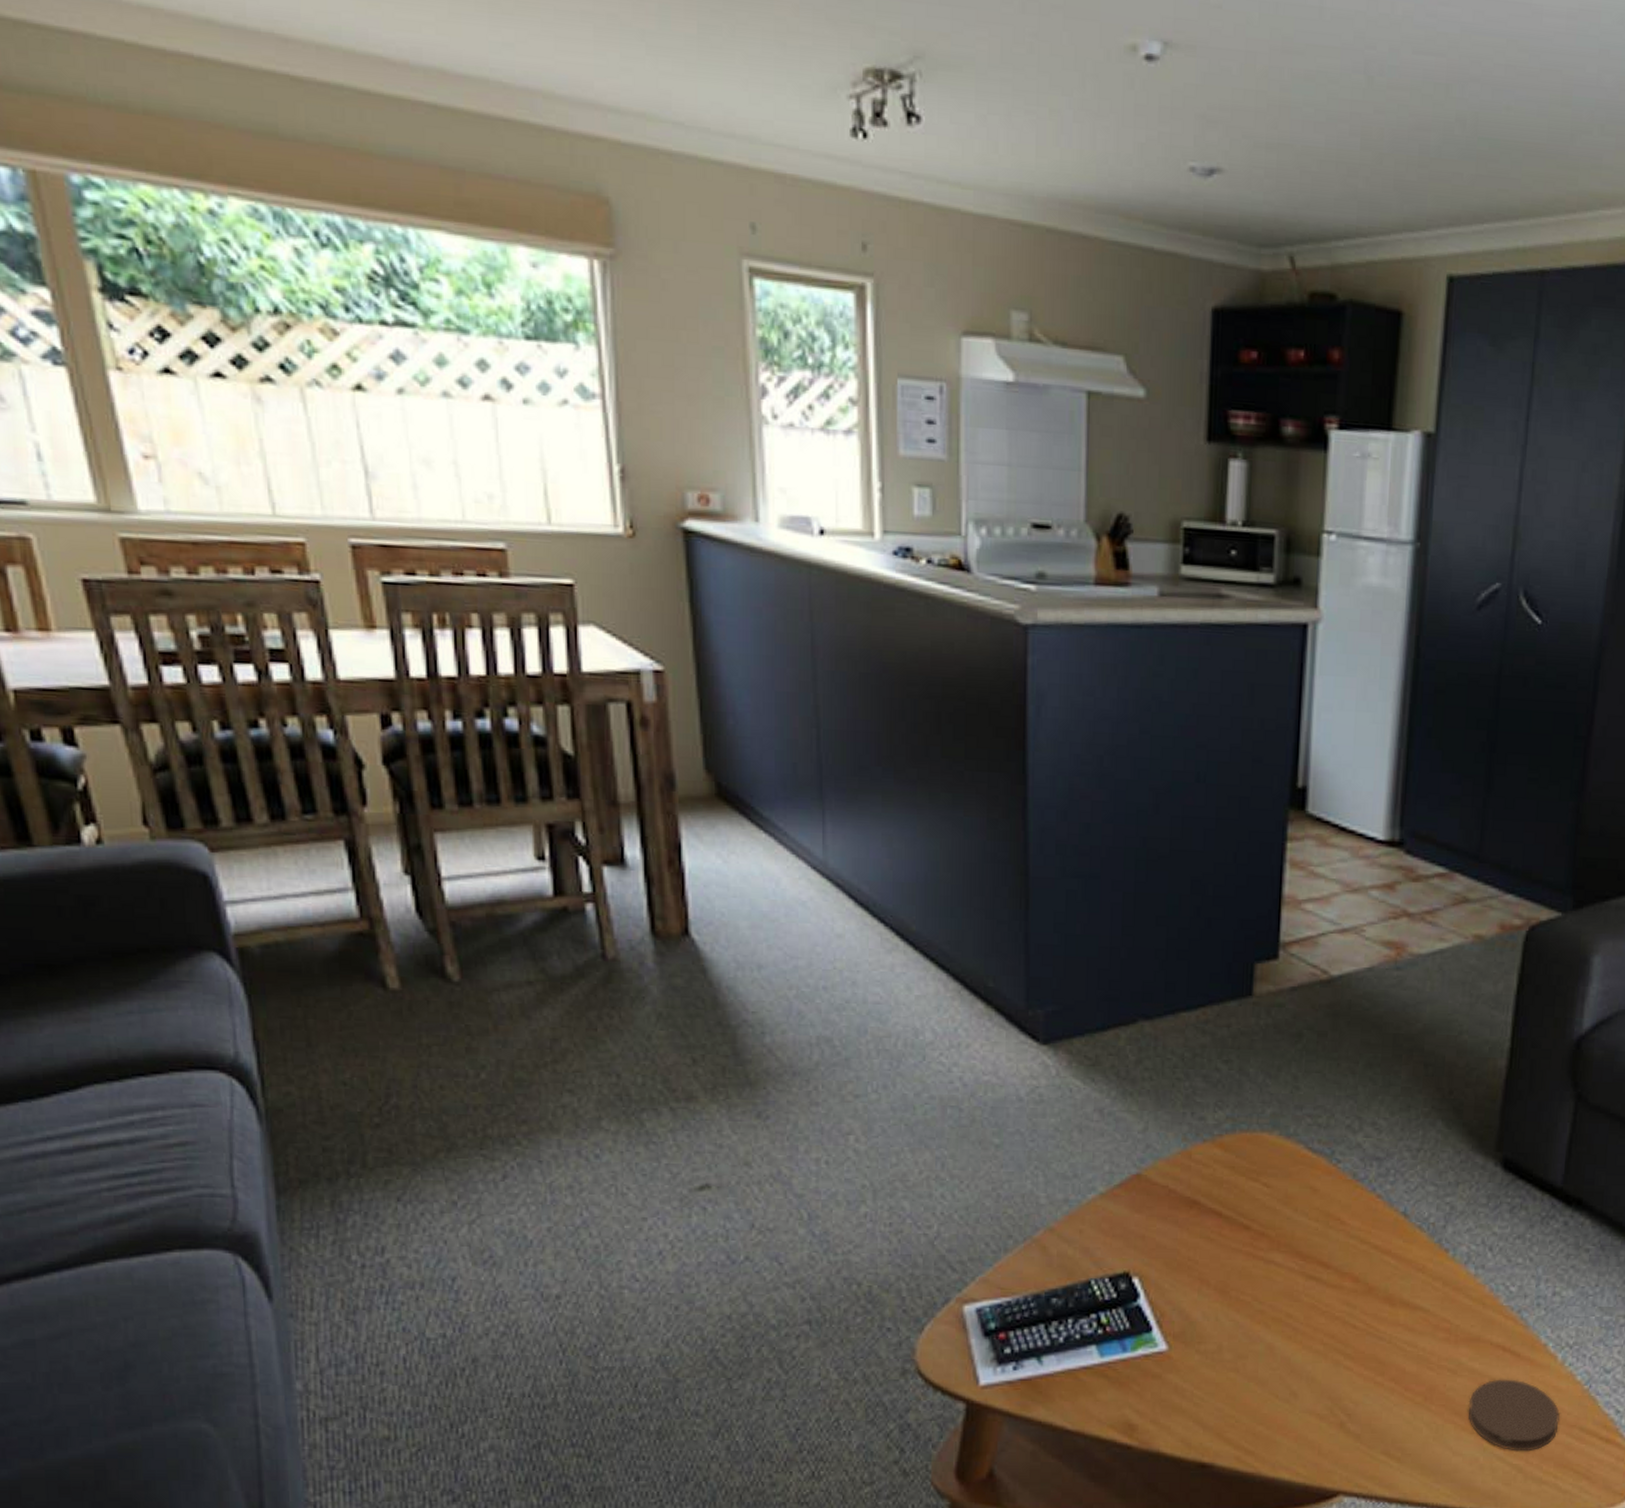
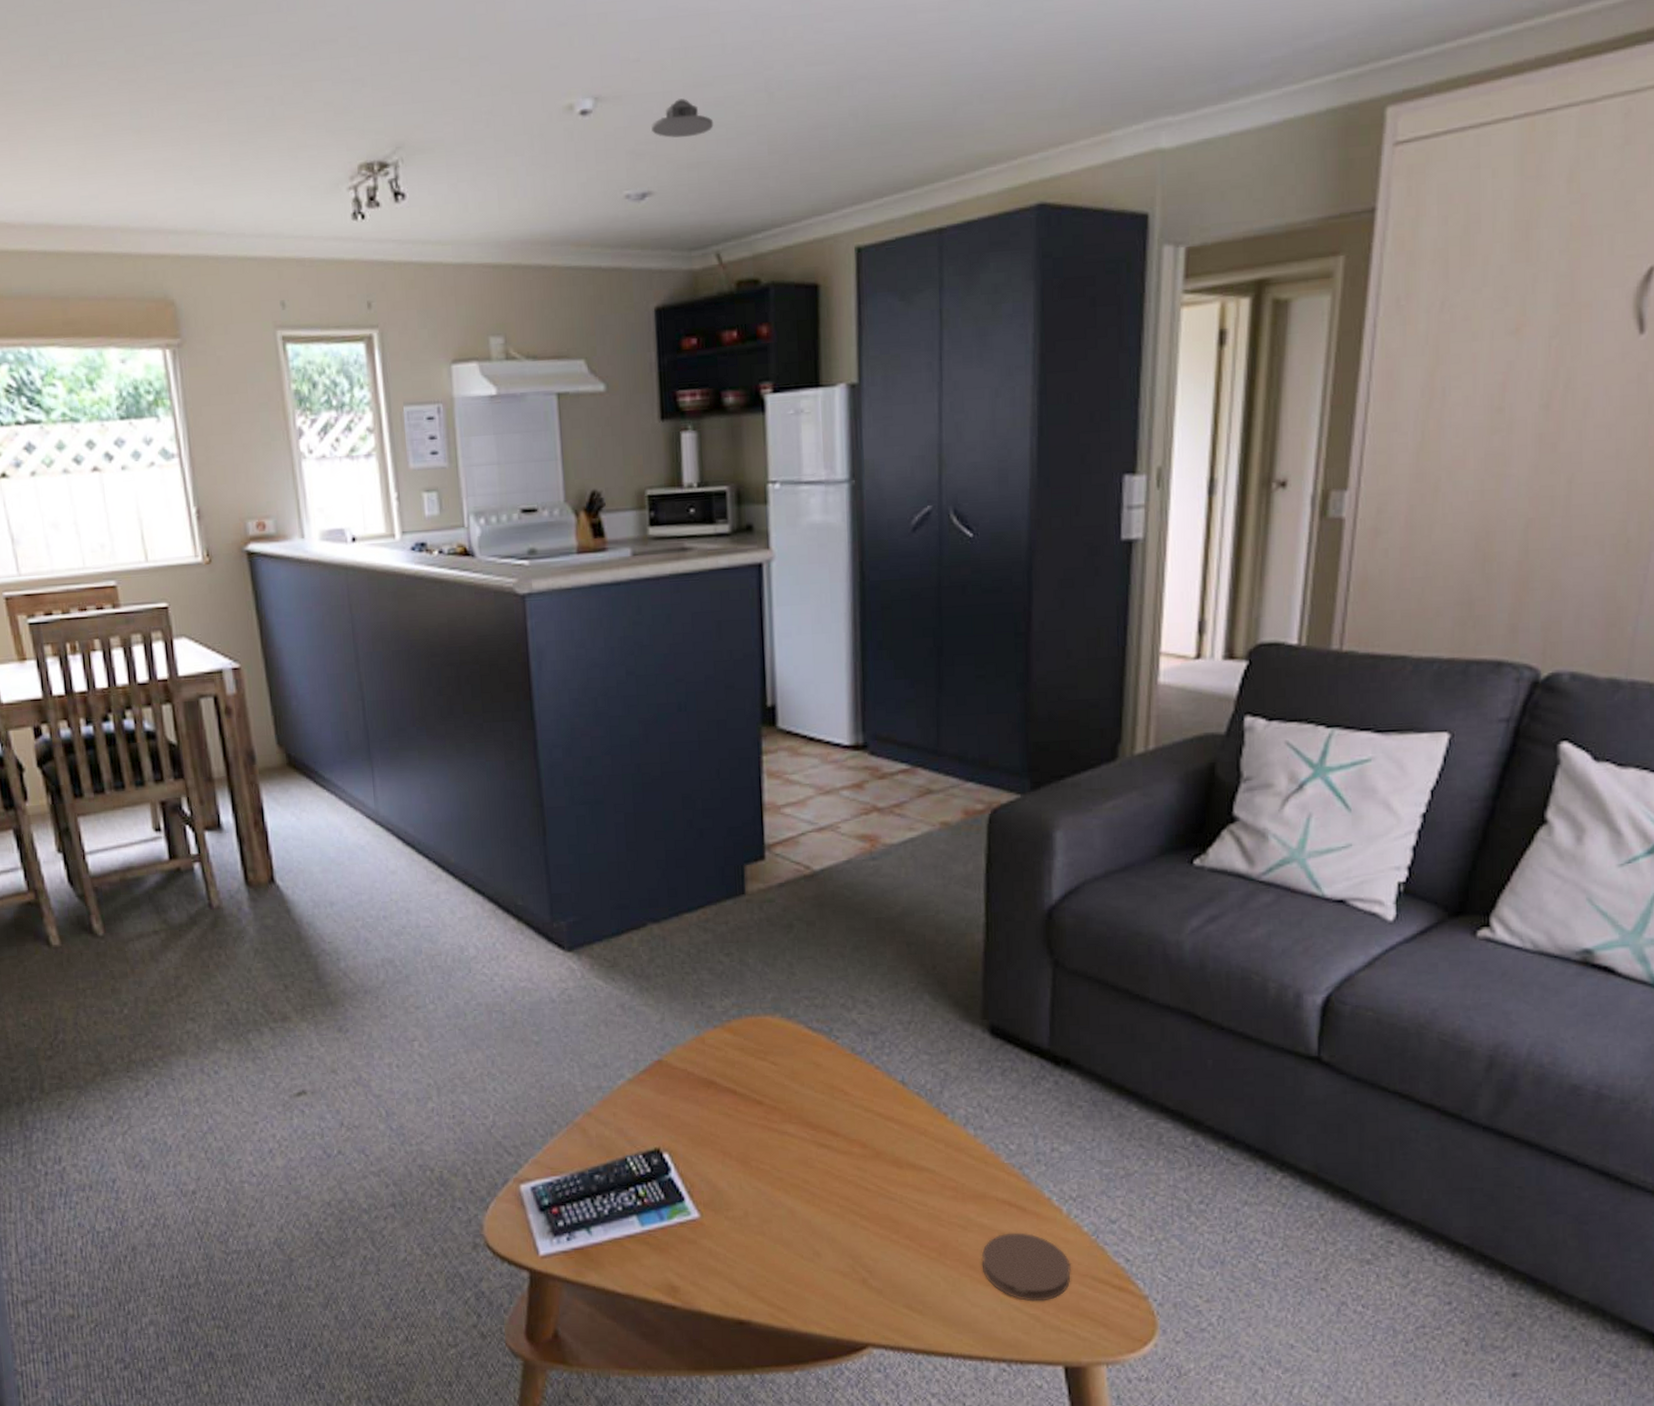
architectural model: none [1227,63,1301,111] -> present [650,98,714,138]

